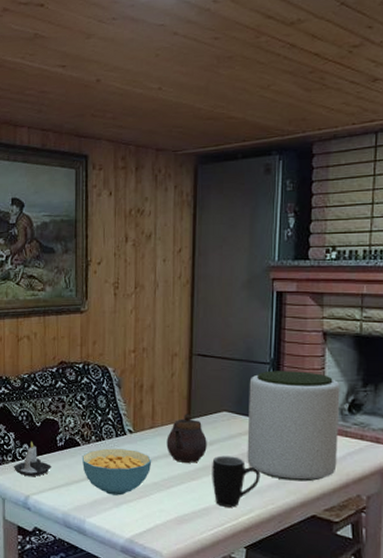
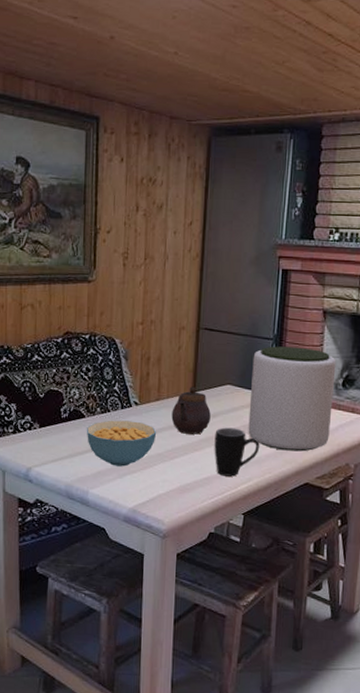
candle: present [13,442,51,477] -> none [14,413,55,449]

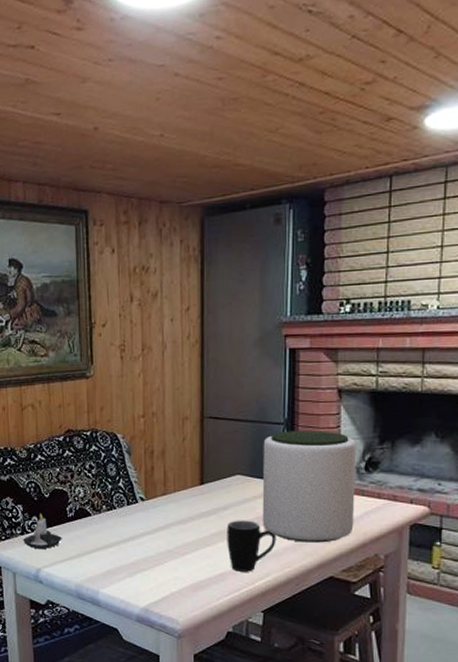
candle: none [14,413,55,449] -> present [22,514,62,550]
cereal bowl: present [86,420,157,467] -> none [93,517,165,565]
teapot: present [171,386,211,435] -> none [180,479,221,529]

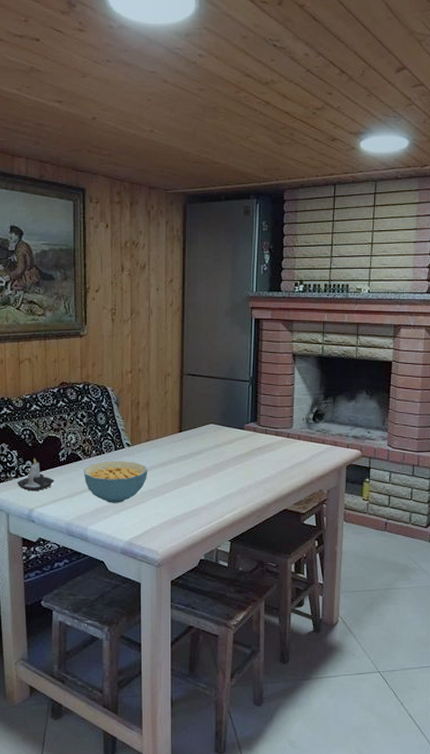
cereal bowl: none [93,517,165,565] -> present [83,461,148,503]
mug: present [227,520,276,572] -> none [201,462,242,507]
plant pot: present [262,430,356,543] -> none [231,387,306,481]

